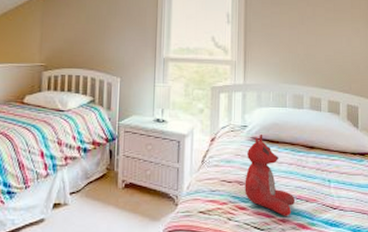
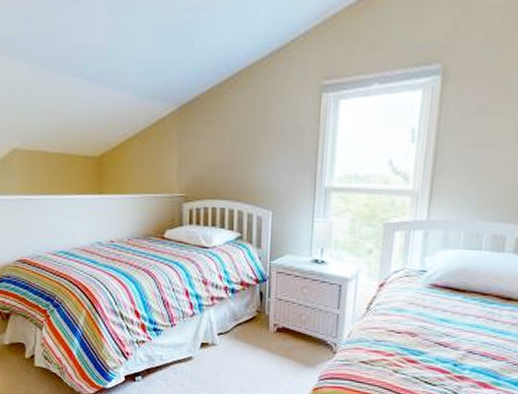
stuffed bear: present [244,135,296,216] -> none [416,281,480,373]

